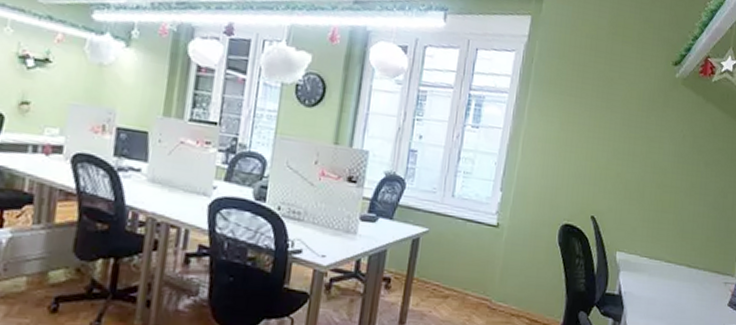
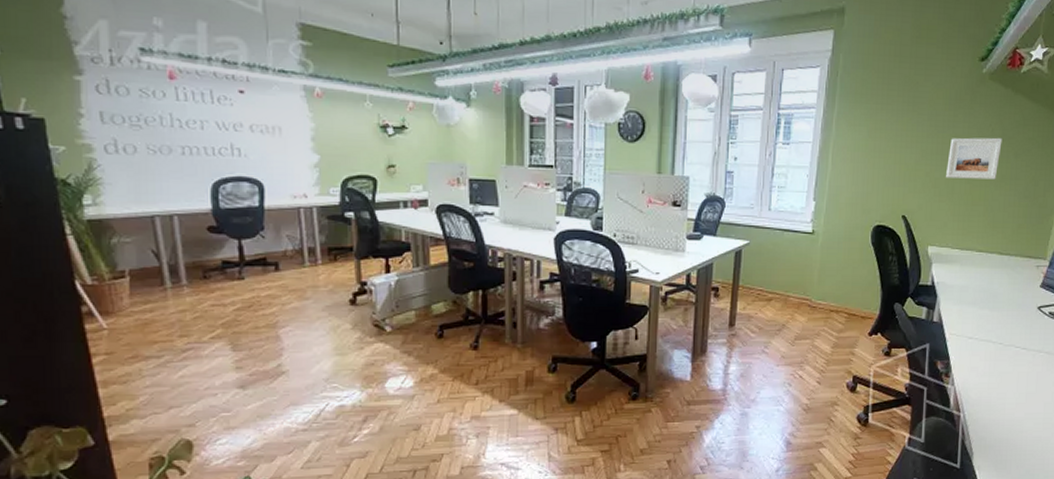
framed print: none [637,140,693,187] -> present [946,137,1002,180]

